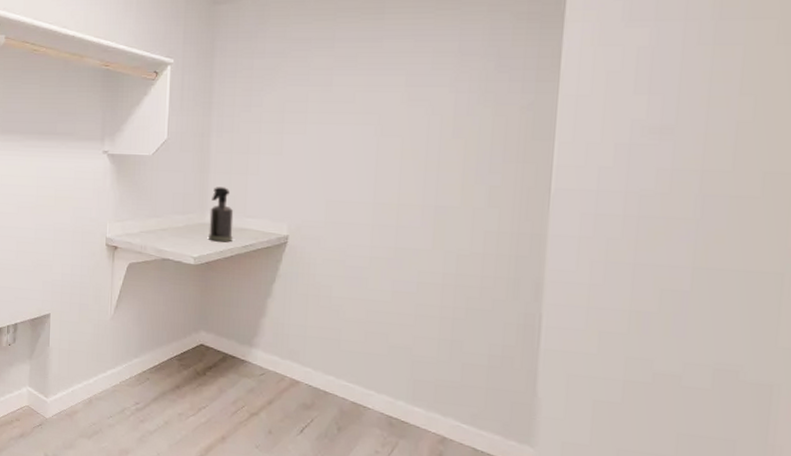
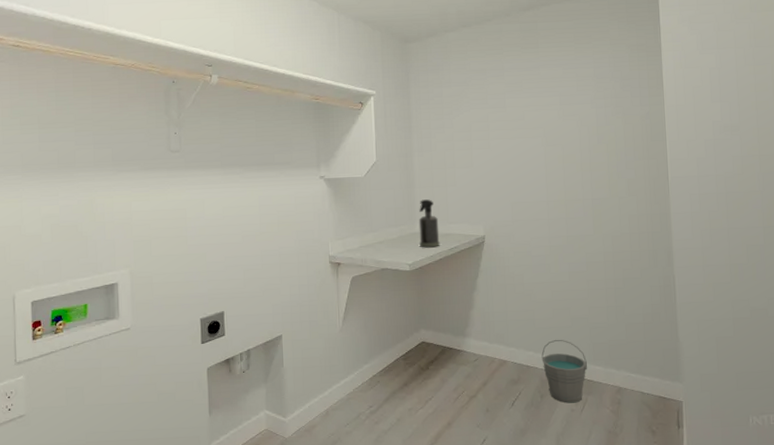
bucket: none [344,367,403,445] -> present [541,339,587,403]

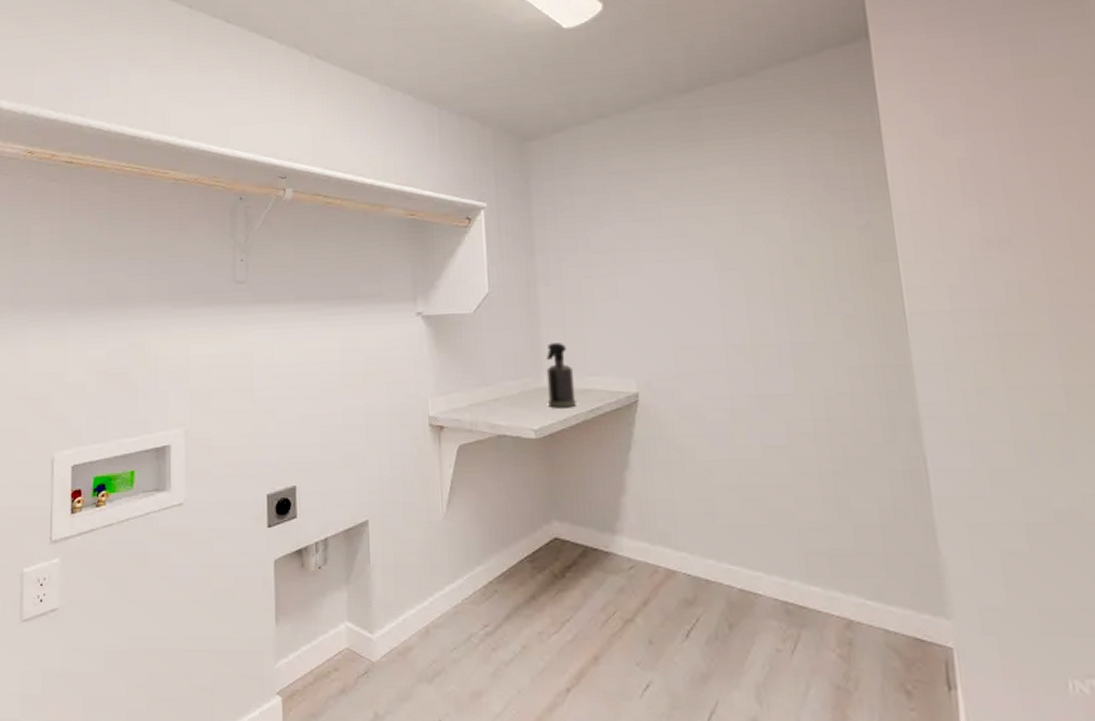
bucket: present [541,339,587,403] -> none [727,543,798,640]

